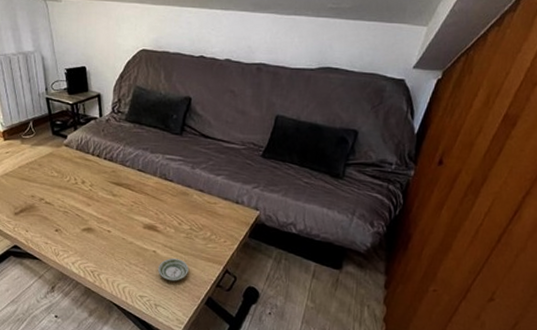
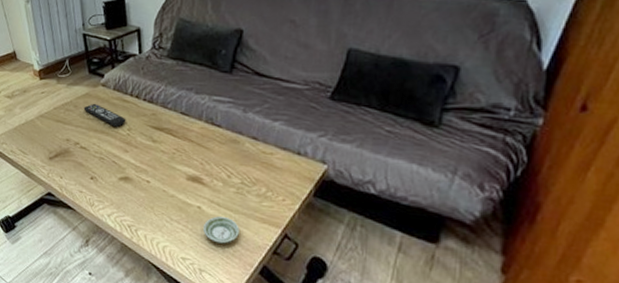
remote control: none [48,162,89,183] -> present [83,103,126,127]

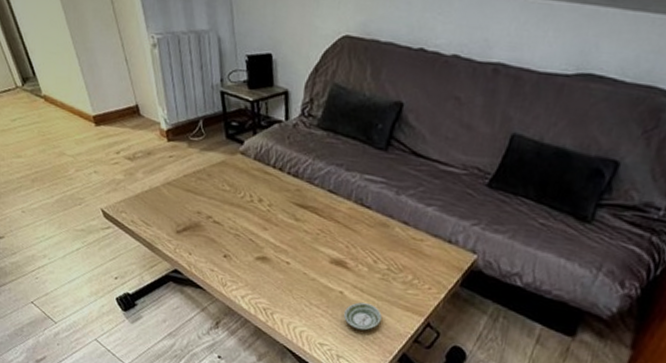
remote control: present [83,103,126,127] -> none [218,173,267,202]

